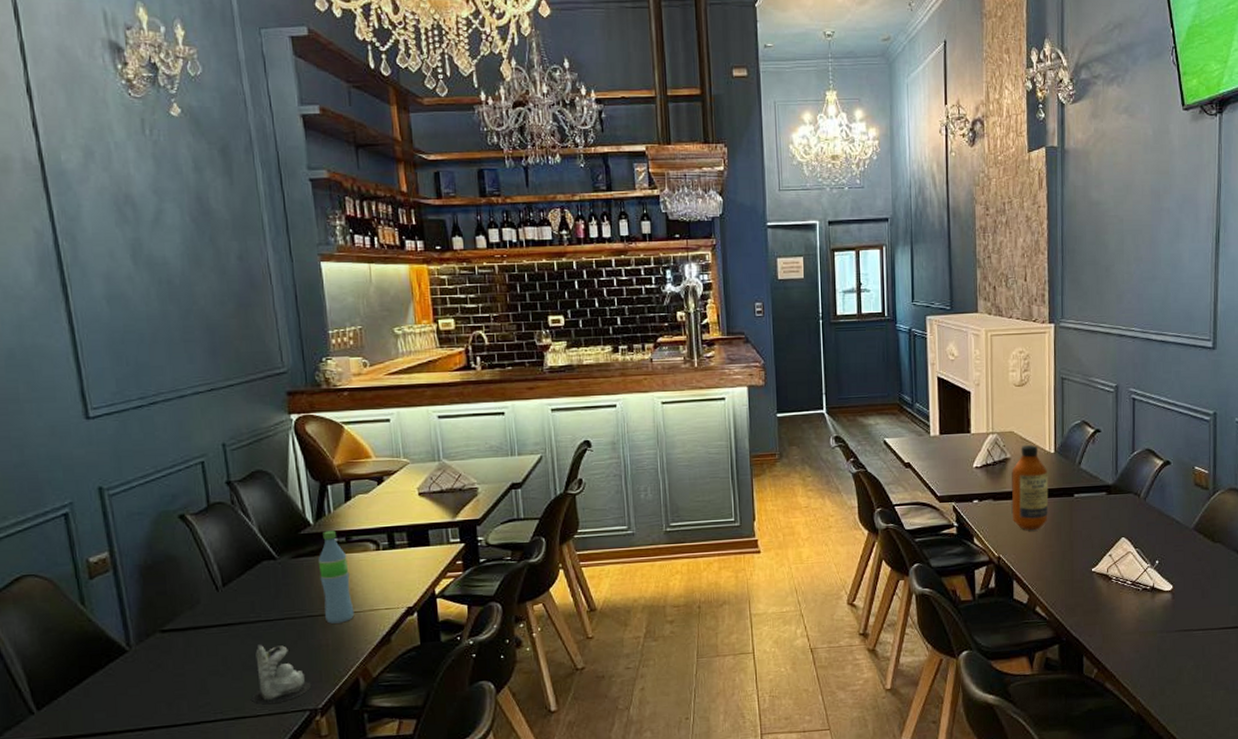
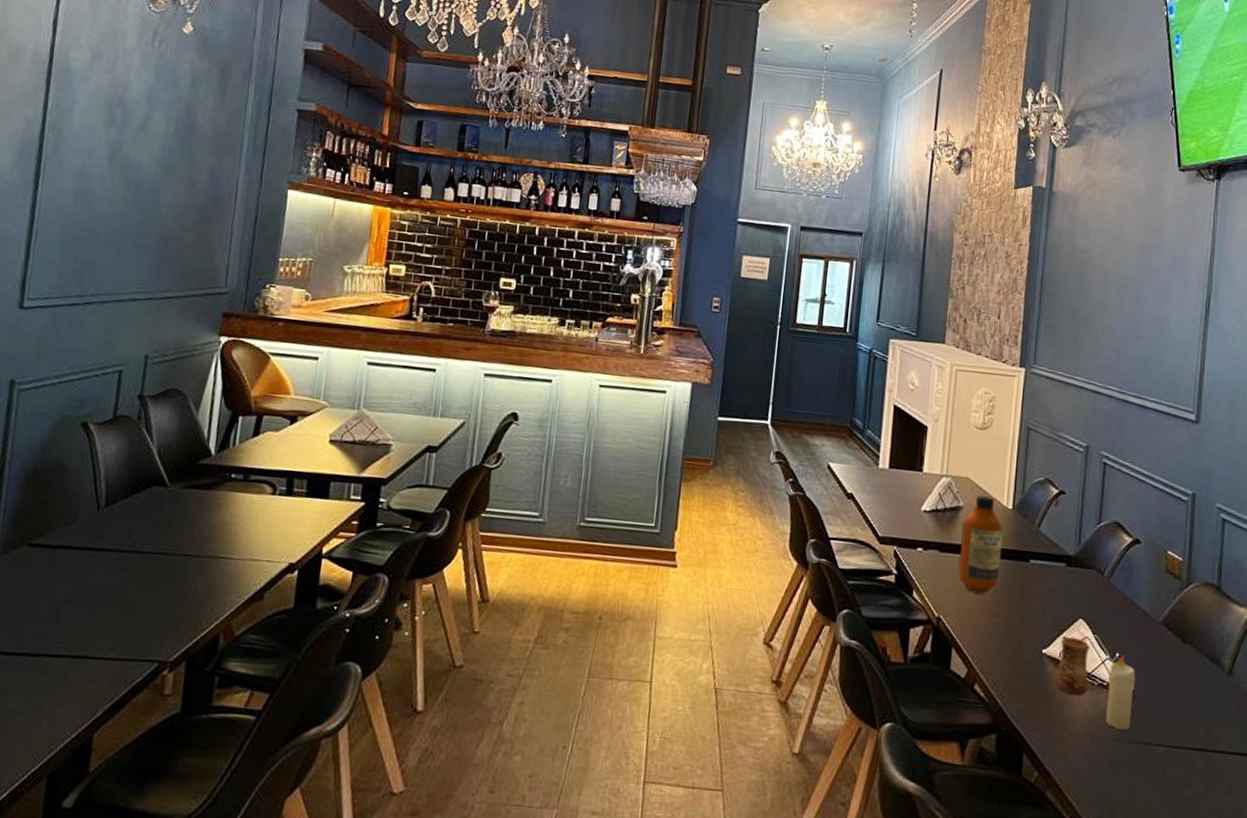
candle: present [251,644,312,704] -> none [101,577,168,648]
water bottle: present [317,531,355,624] -> none [201,465,241,569]
cup: none [1104,554,1135,602] -> present [1054,637,1090,696]
candle: none [1151,561,1174,623] -> present [1106,655,1136,730]

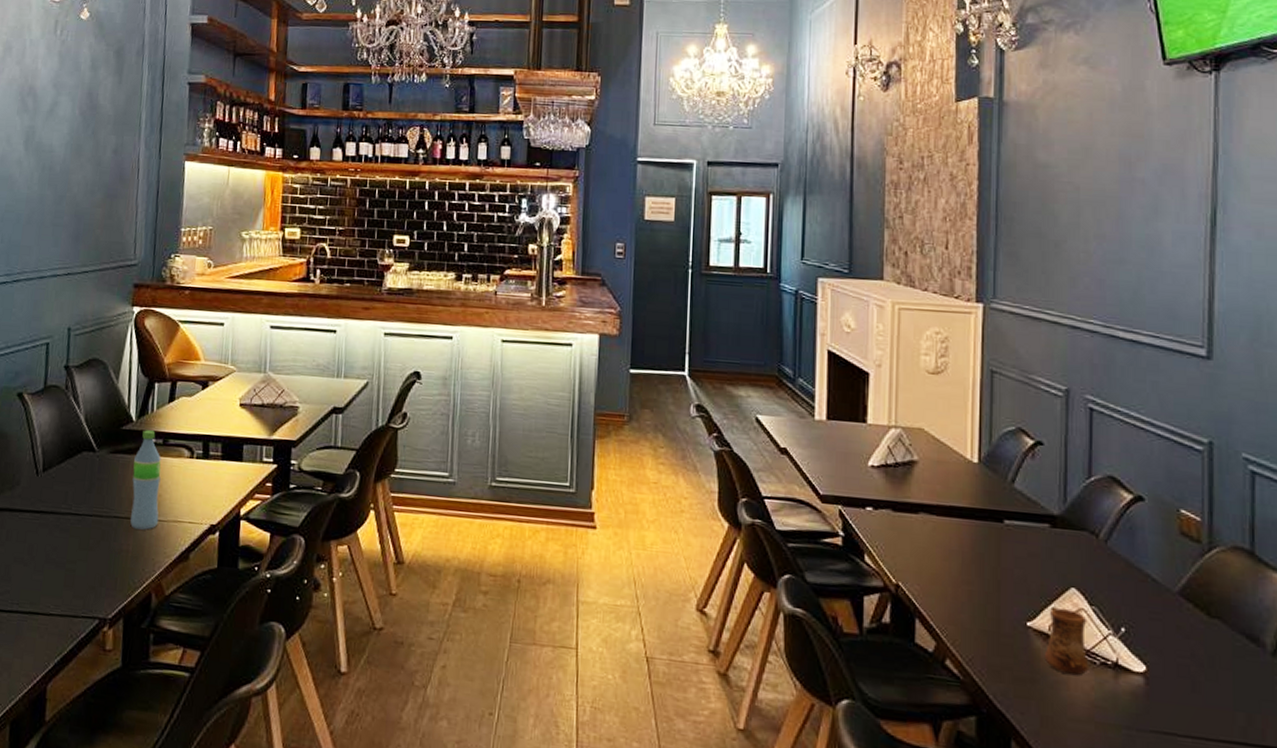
water bottle: none [201,465,241,569] -> present [130,430,161,530]
bottle: present [958,495,1003,593] -> none [917,448,969,558]
candle: present [1106,655,1136,730] -> none [1113,630,1149,717]

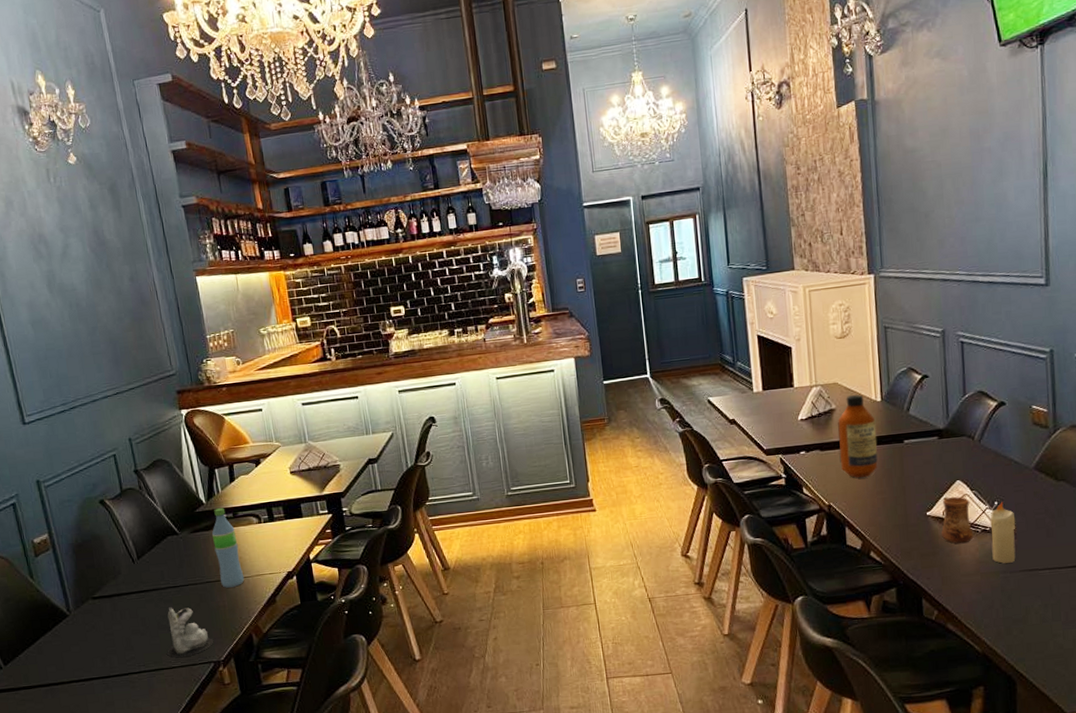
candle: none [48,538,106,605] -> present [167,607,214,658]
bottle: none [917,448,969,558] -> present [838,395,878,478]
candle: none [1113,630,1149,717] -> present [990,502,1016,564]

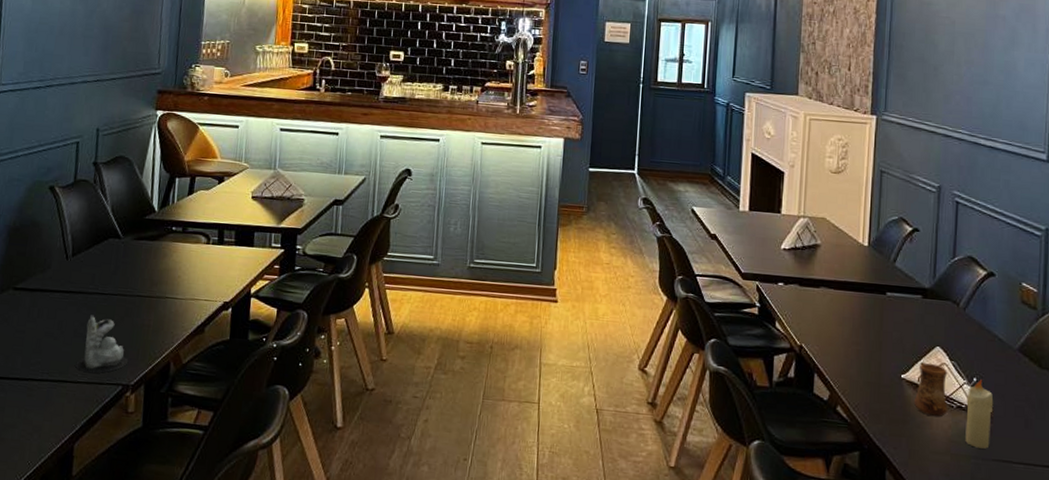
water bottle: present [211,508,245,588] -> none [152,219,181,307]
bottle: present [838,395,878,478] -> none [818,234,860,323]

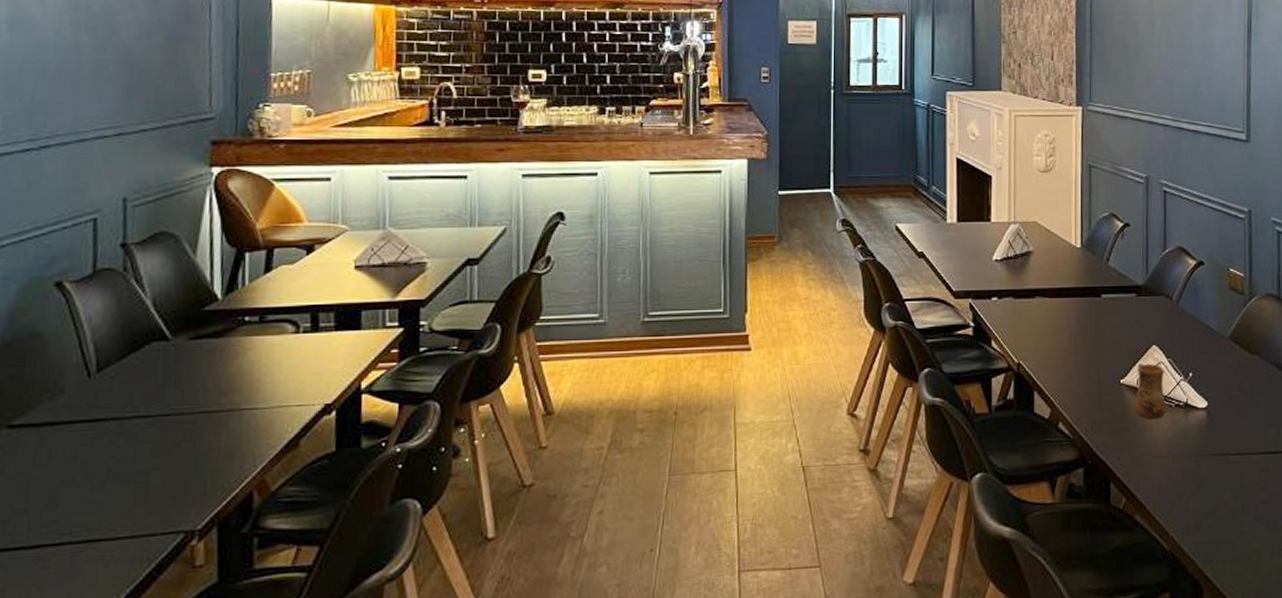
candle: present [75,315,129,373] -> none [112,446,192,523]
candle: present [965,379,994,449] -> none [1184,374,1210,445]

